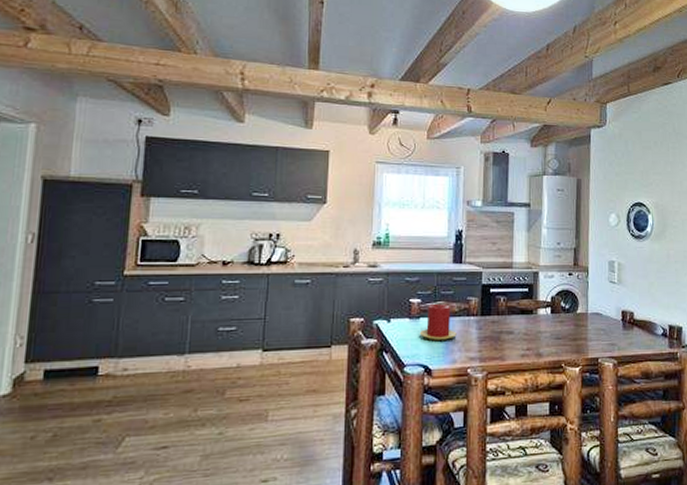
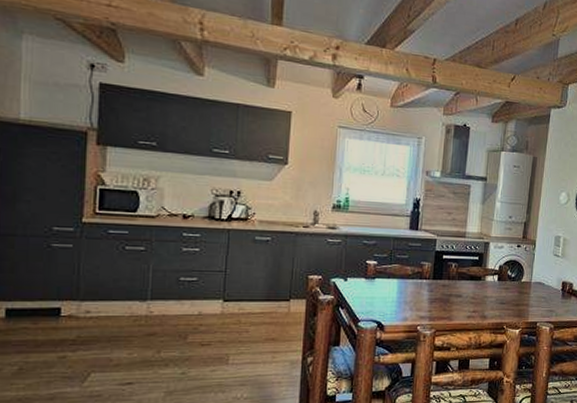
candle: present [419,303,457,341] -> none [374,266,409,300]

